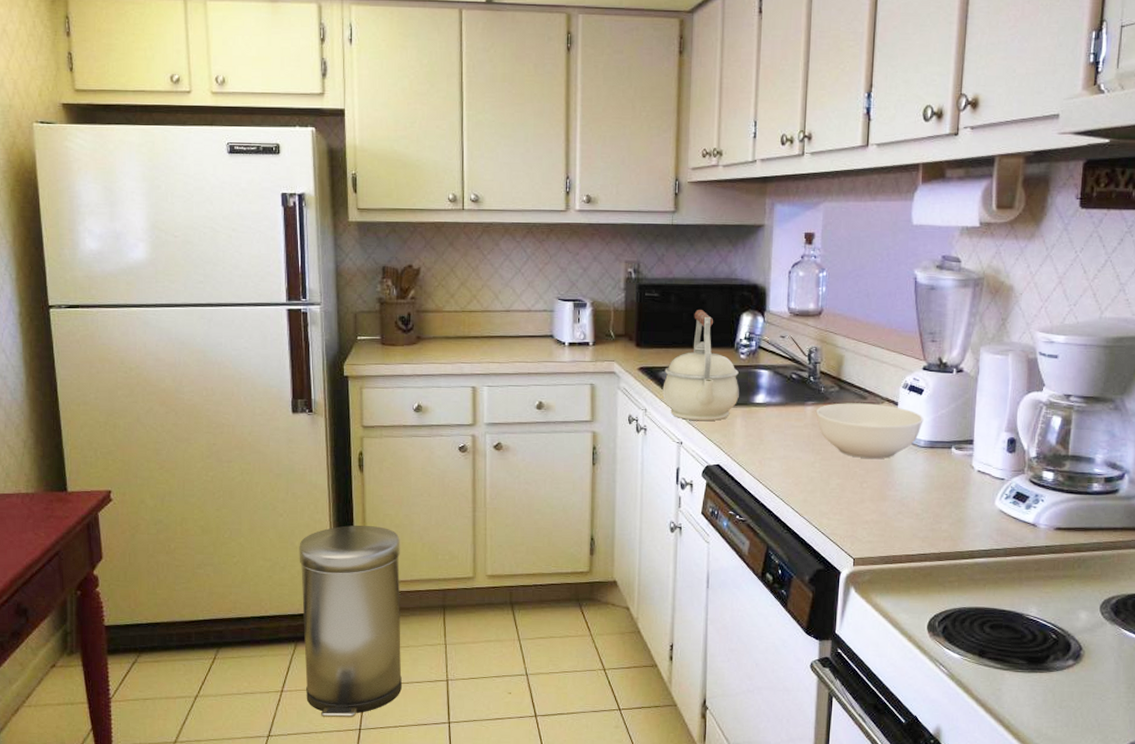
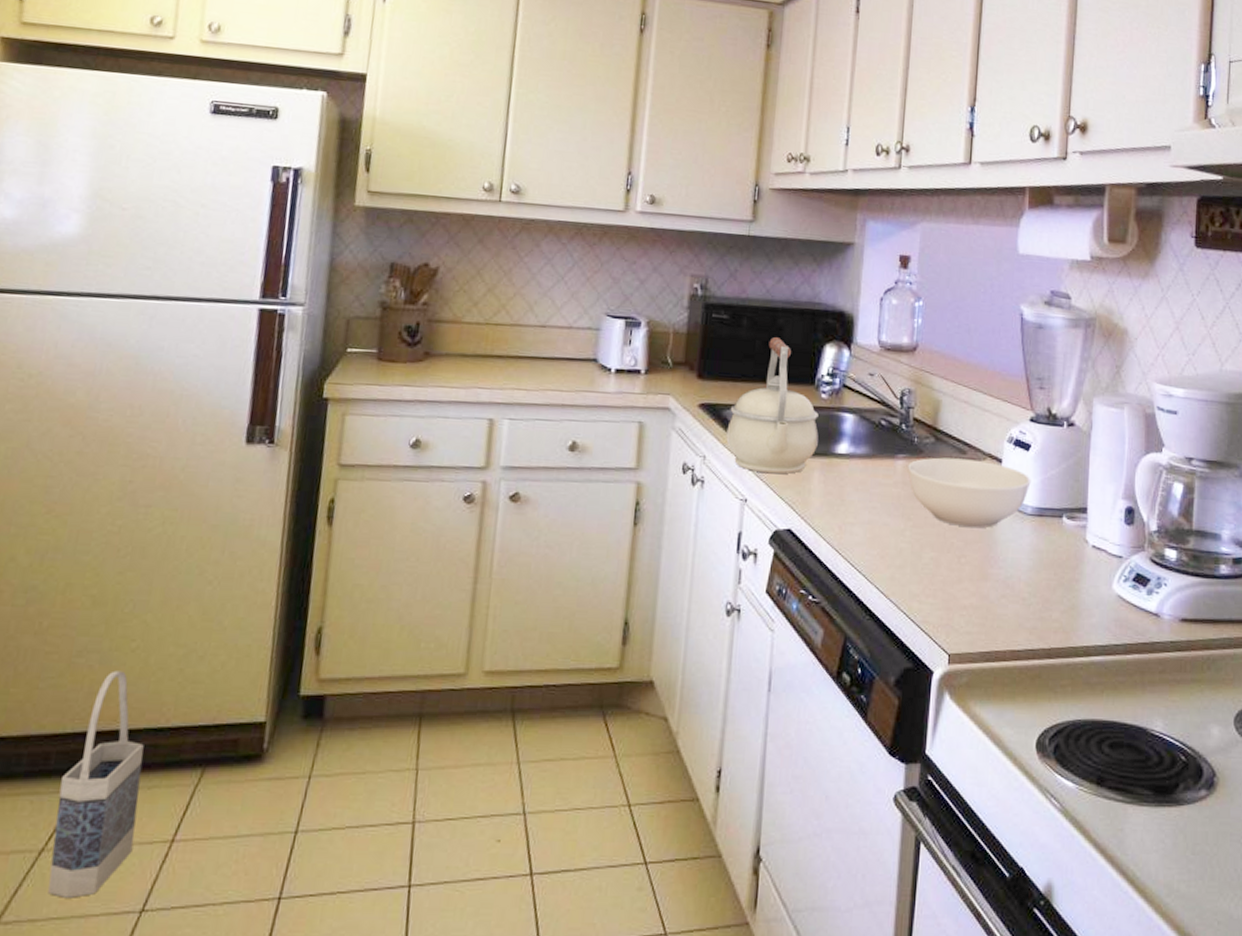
bag: none [201,578,256,727] -> present [48,670,144,898]
pedal bin: present [299,525,402,718] -> none [207,598,371,882]

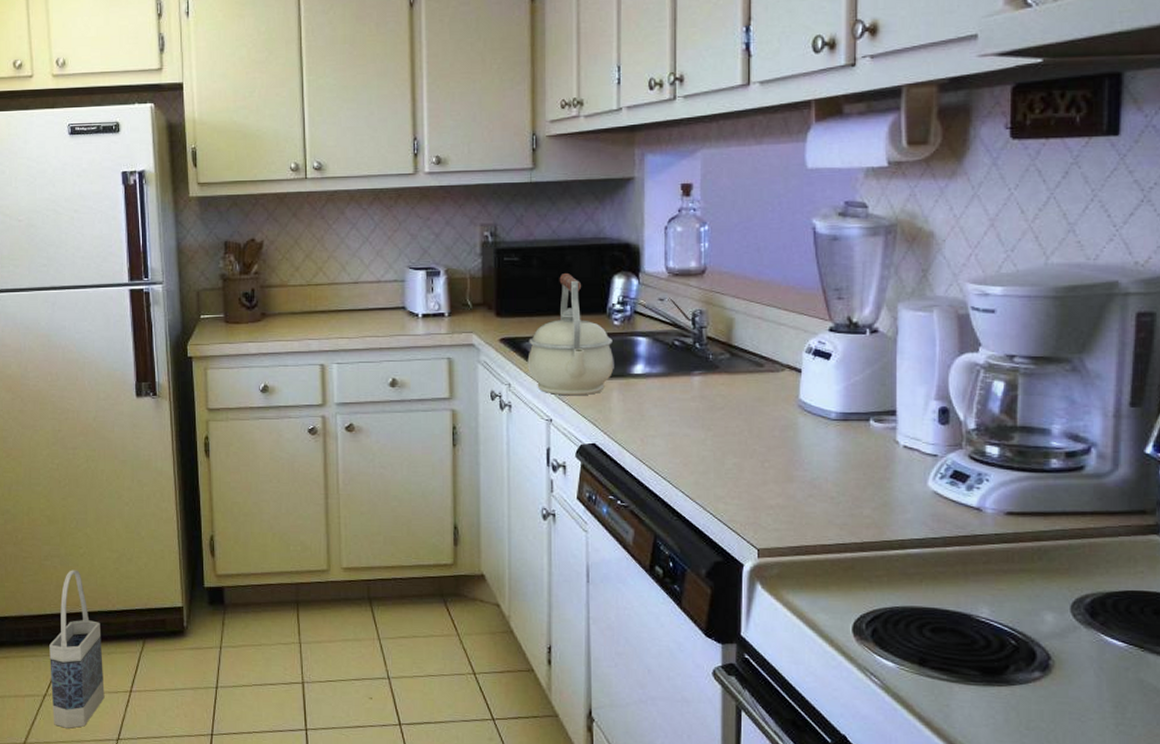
bowl: present [907,457,1031,528] -> none [704,371,833,435]

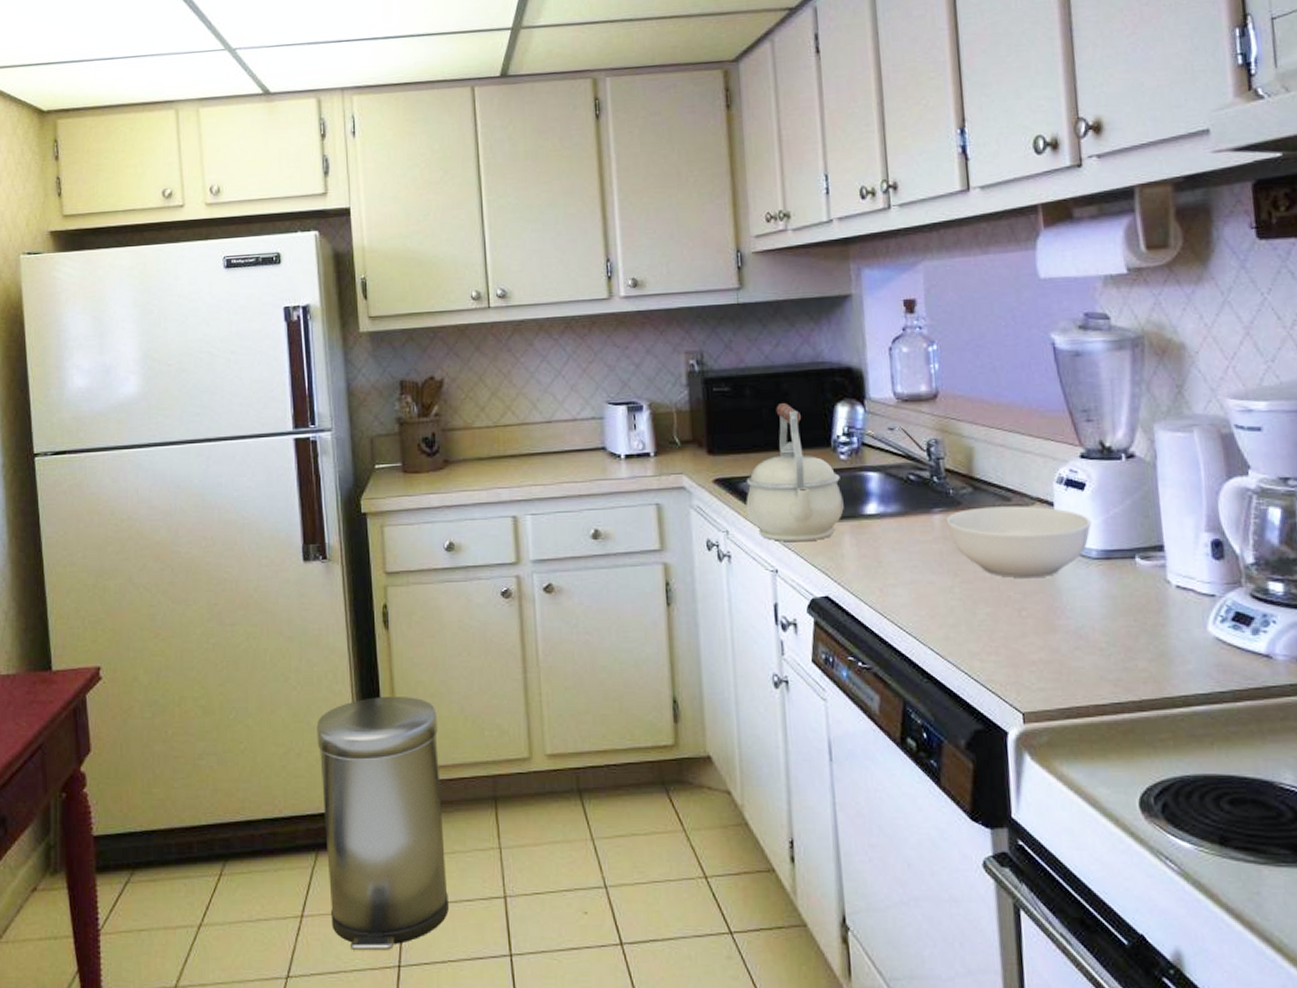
bag: present [49,570,105,729] -> none [205,770,271,966]
pedal bin: none [145,513,255,722] -> present [316,695,449,952]
bowl: none [704,371,833,435] -> present [946,506,1092,579]

